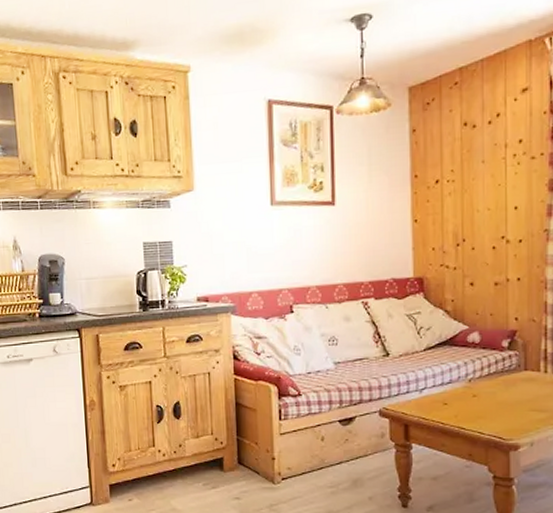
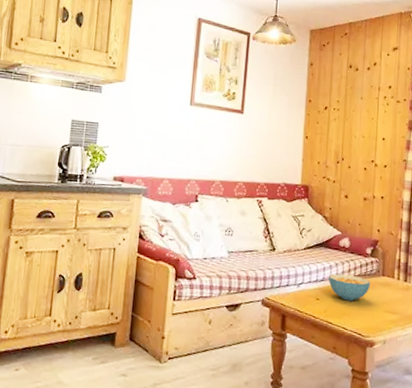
cereal bowl: none [456,373,509,403] -> present [328,273,370,301]

